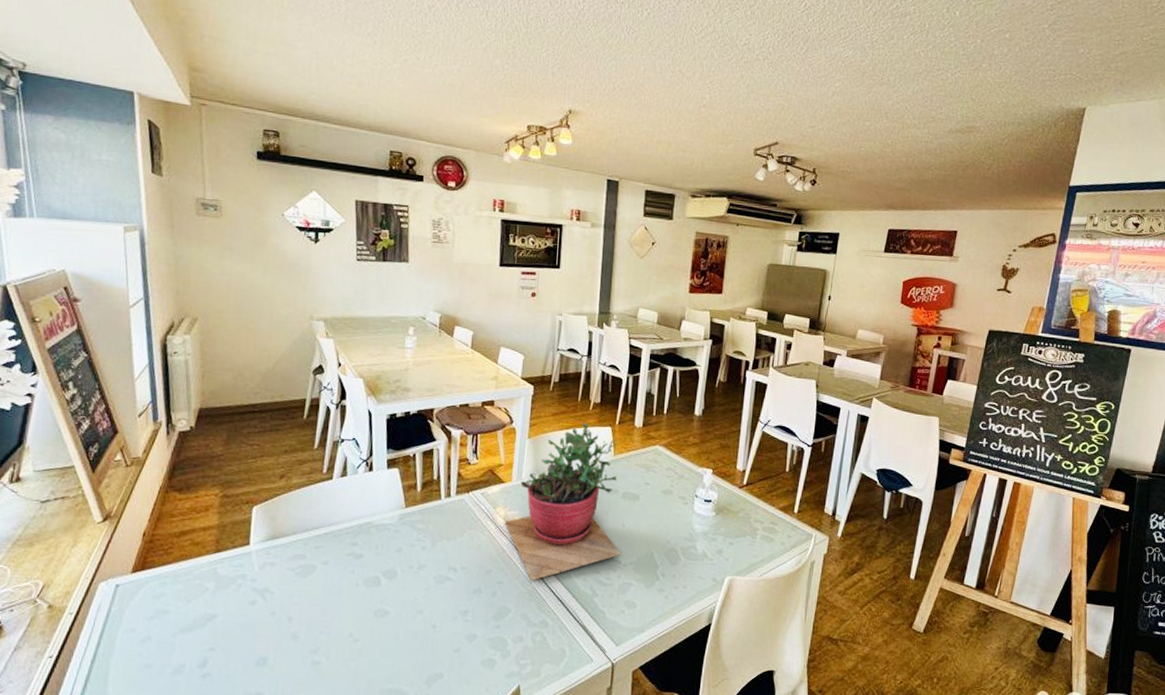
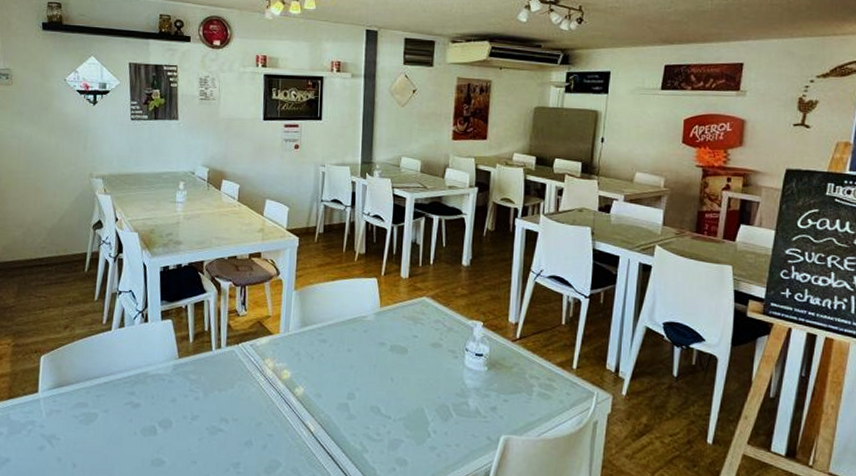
succulent plant: present [505,422,621,581] -> none [274,273,390,434]

